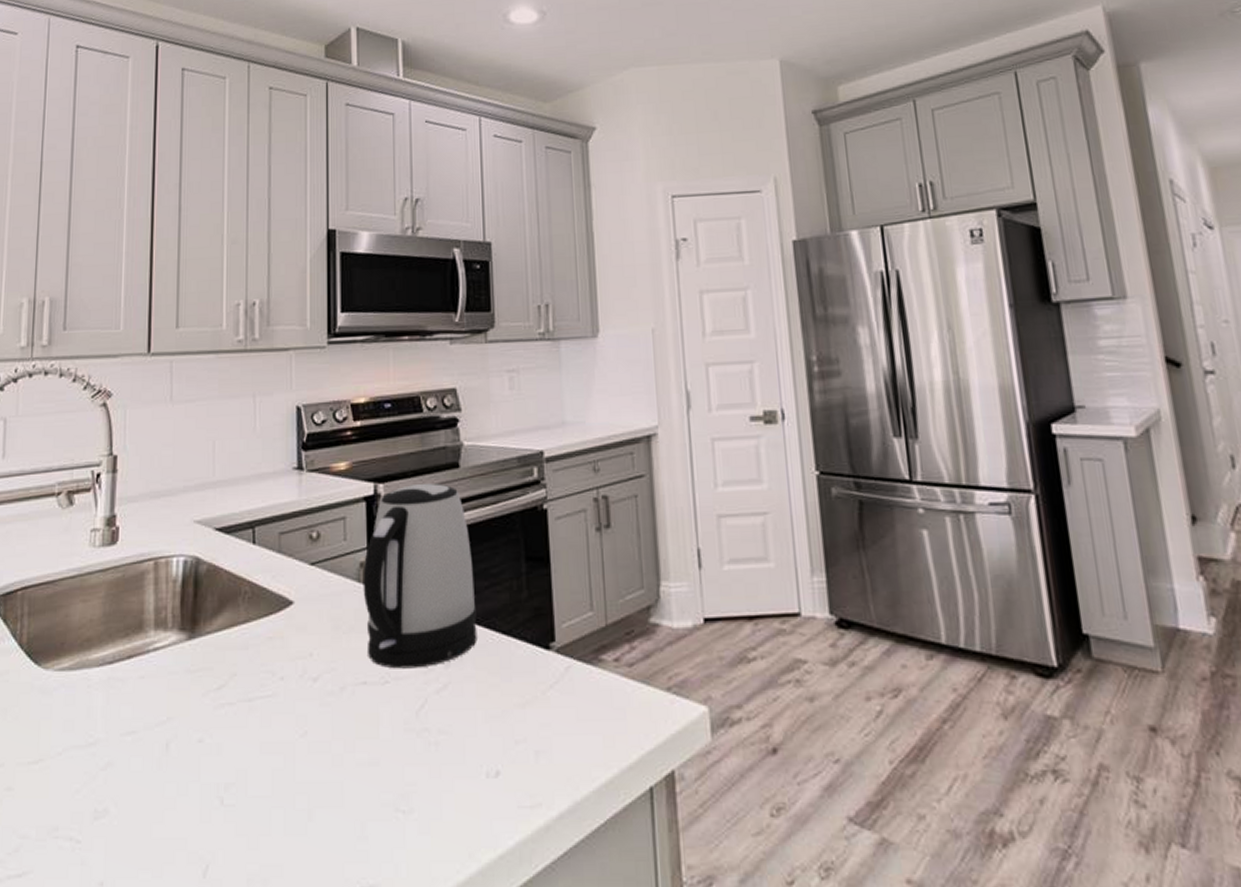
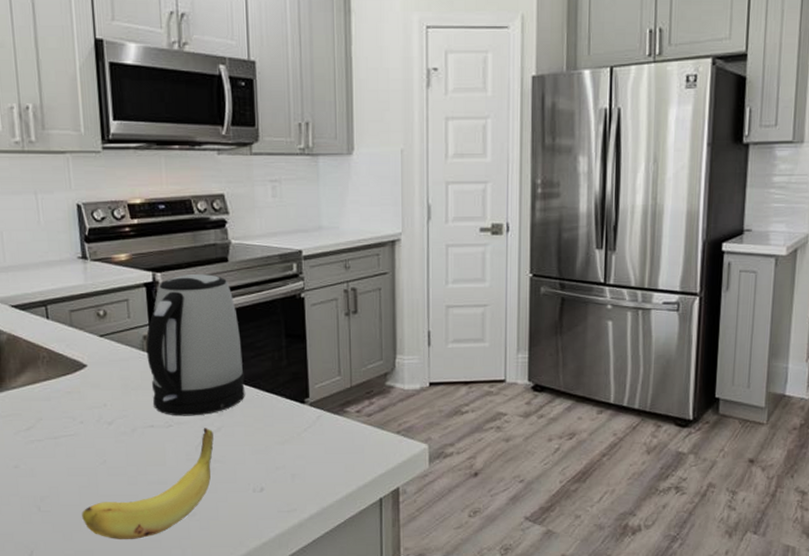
banana: none [273,685,438,850] -> present [82,428,214,540]

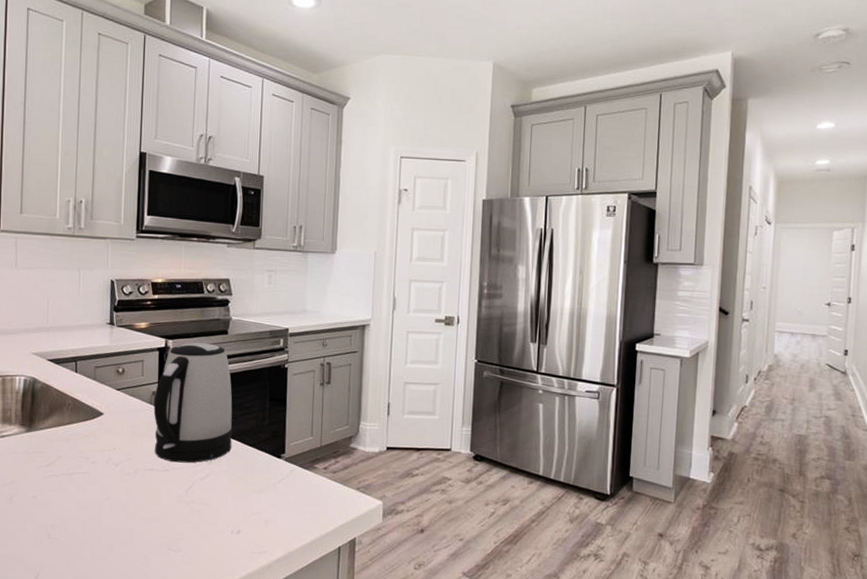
banana: present [82,428,214,540] -> none [84,474,202,570]

